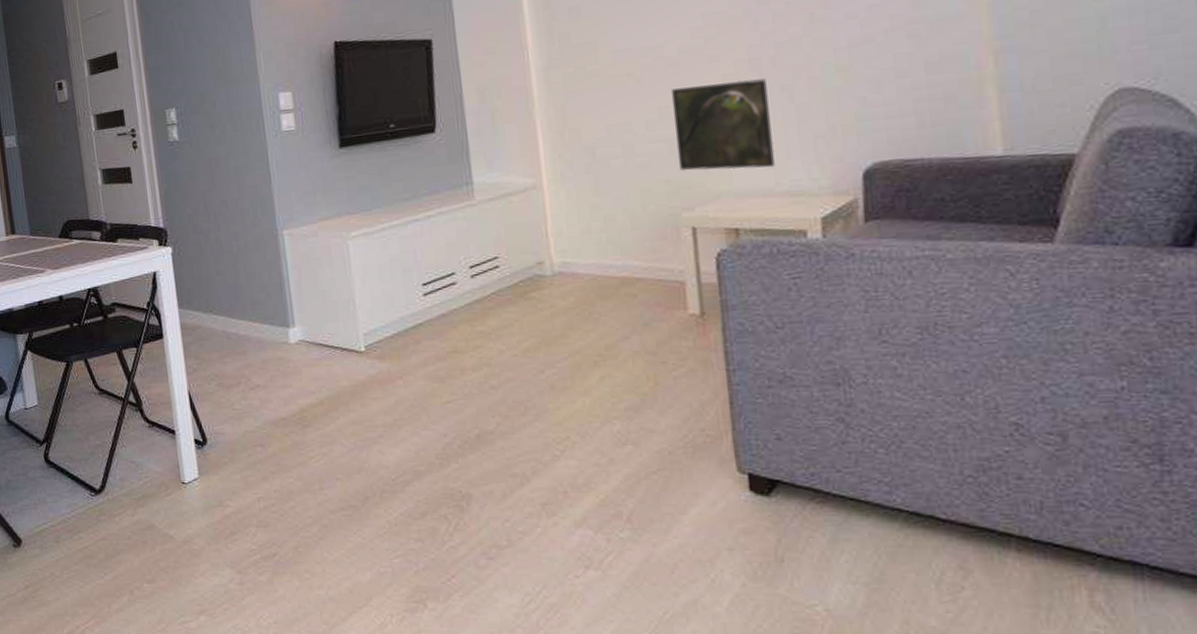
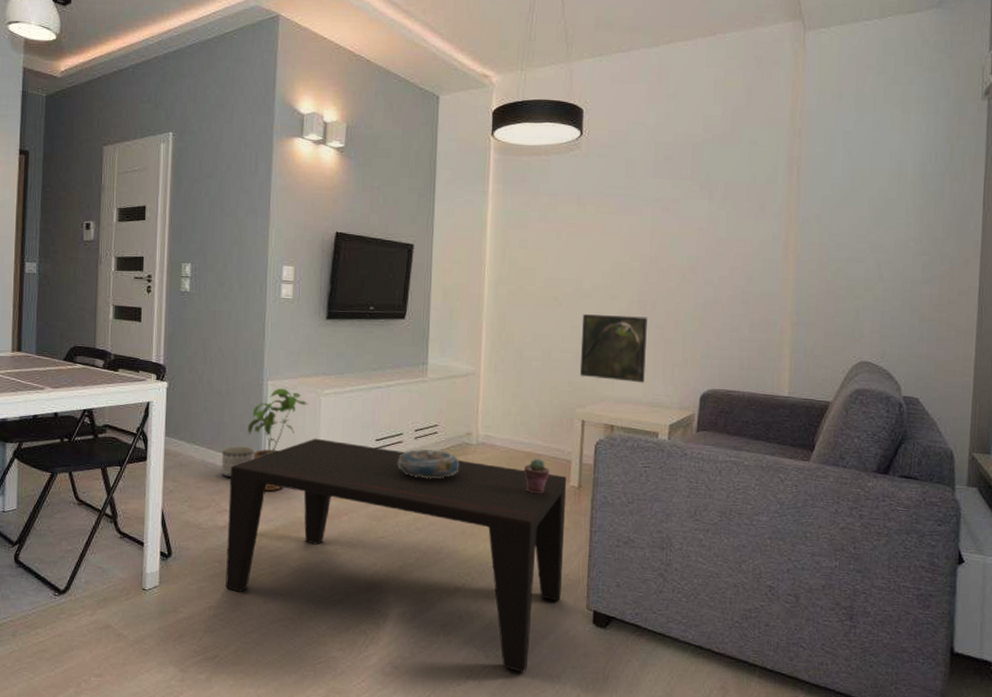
planter: none [243,309,281,348] -> present [221,446,254,477]
coffee table: none [256,290,698,558] -> present [225,438,567,673]
house plant: none [268,236,334,360] -> present [247,388,308,492]
decorative bowl: none [453,288,534,325] -> present [397,448,460,479]
potted succulent: none [620,283,658,330] -> present [523,458,550,494]

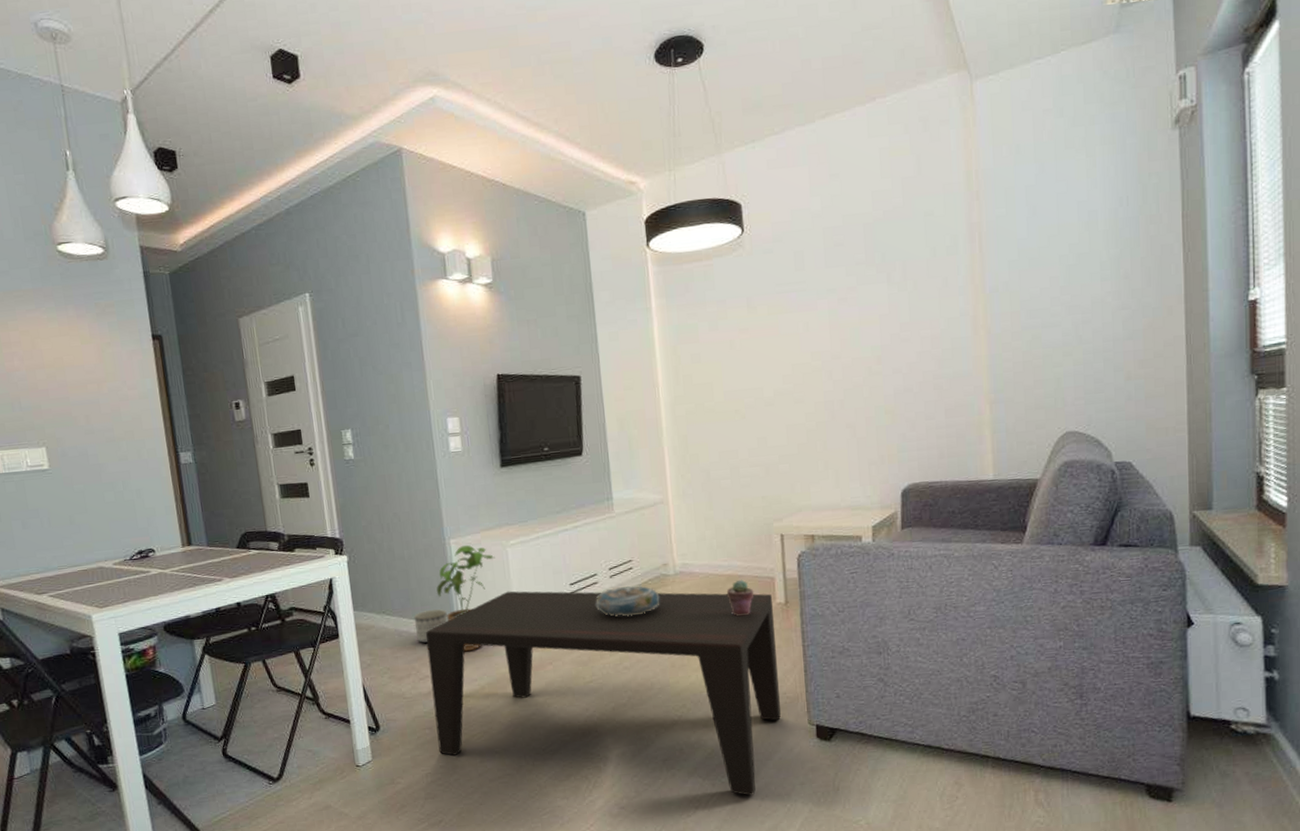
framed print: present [579,314,648,383] -> none [768,417,841,490]

